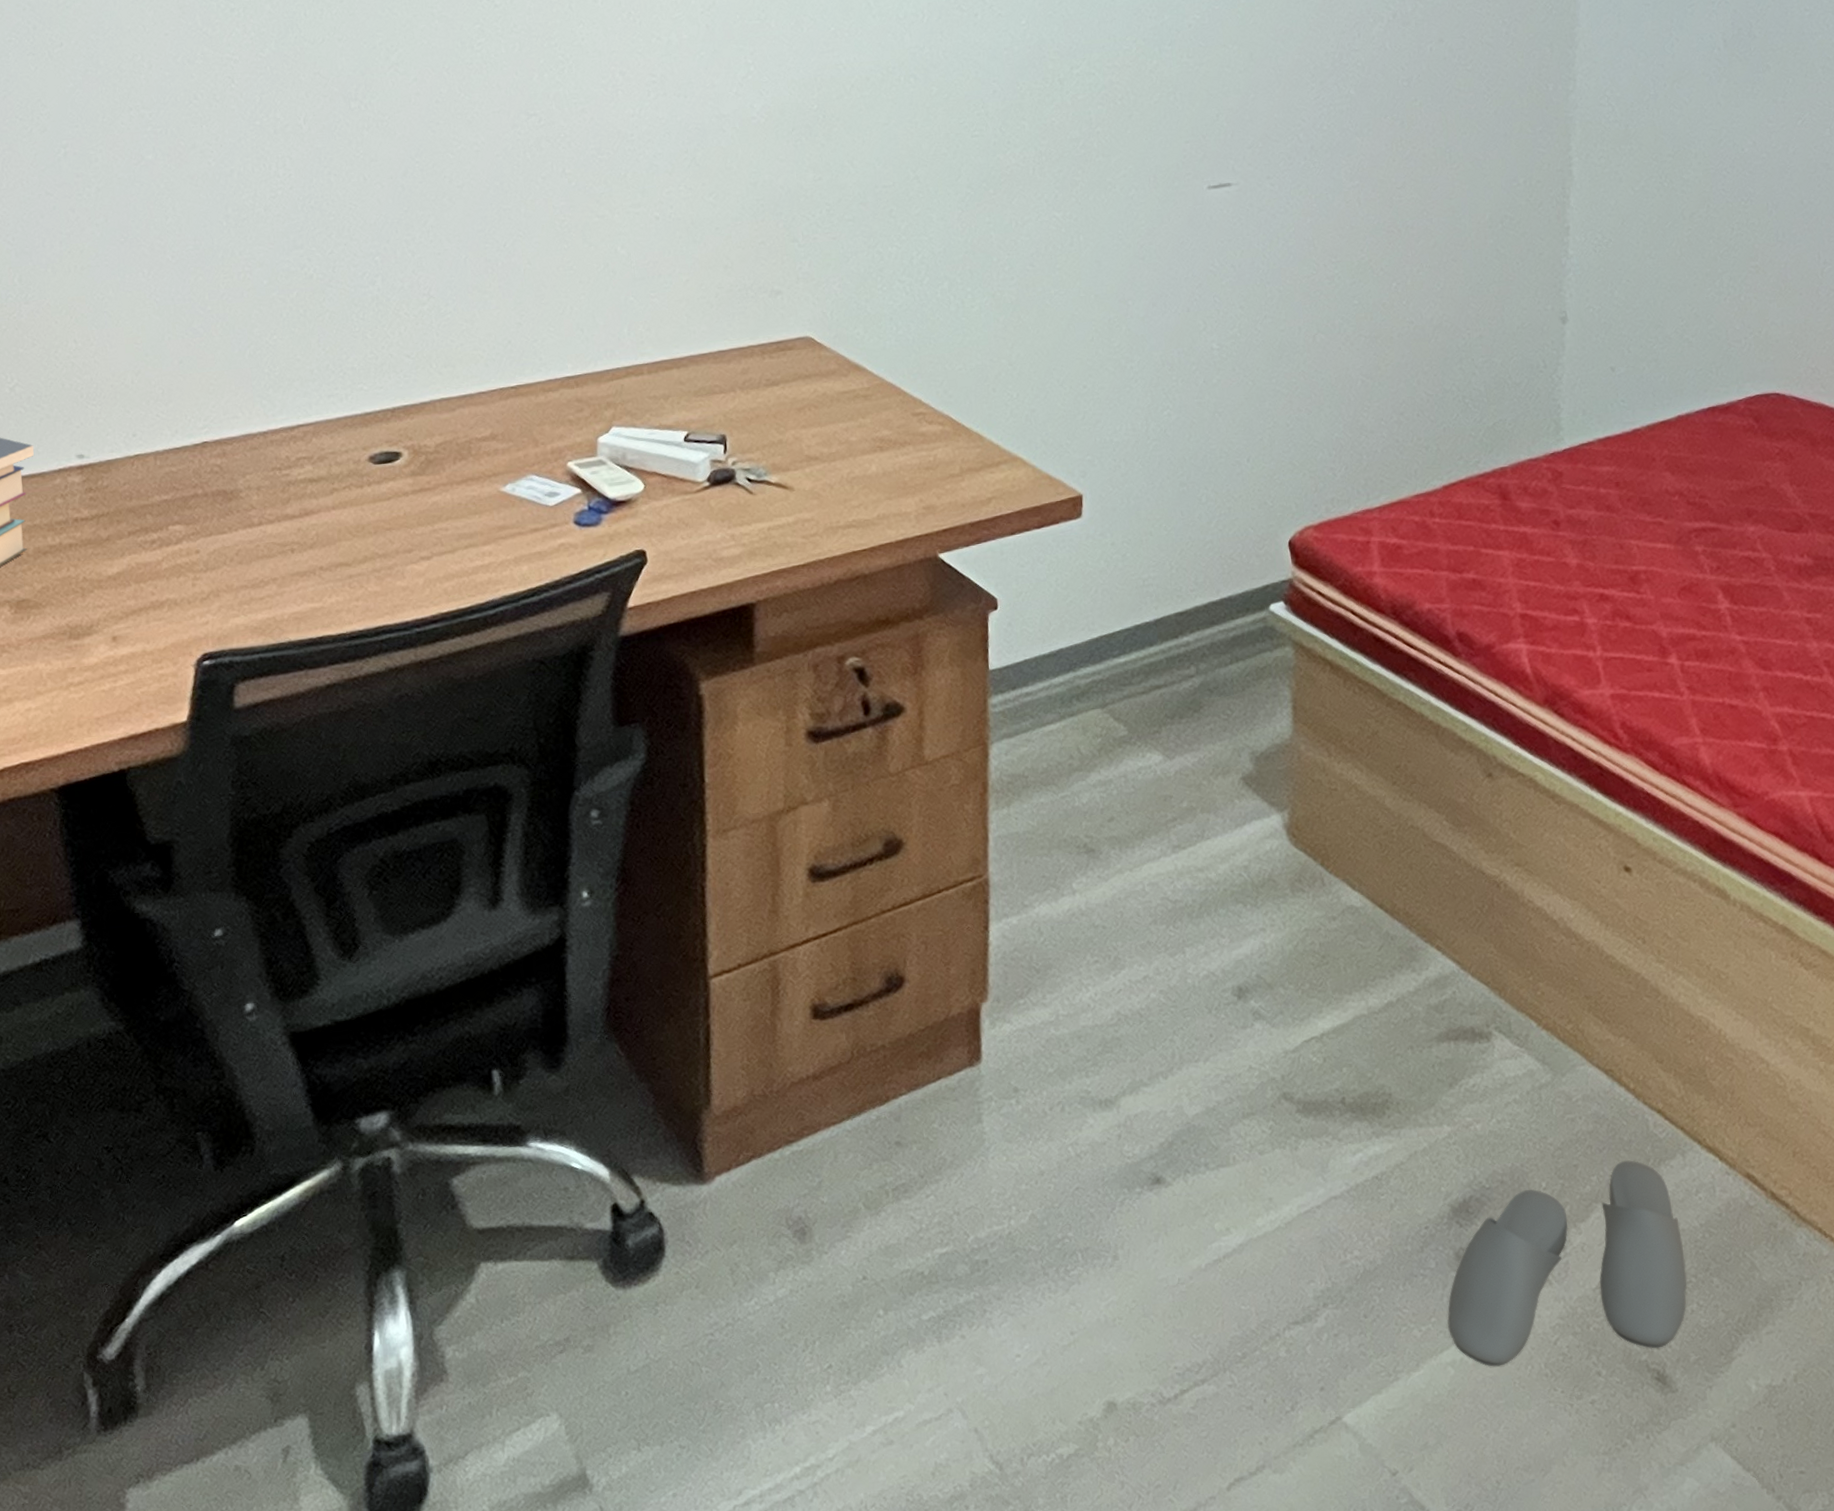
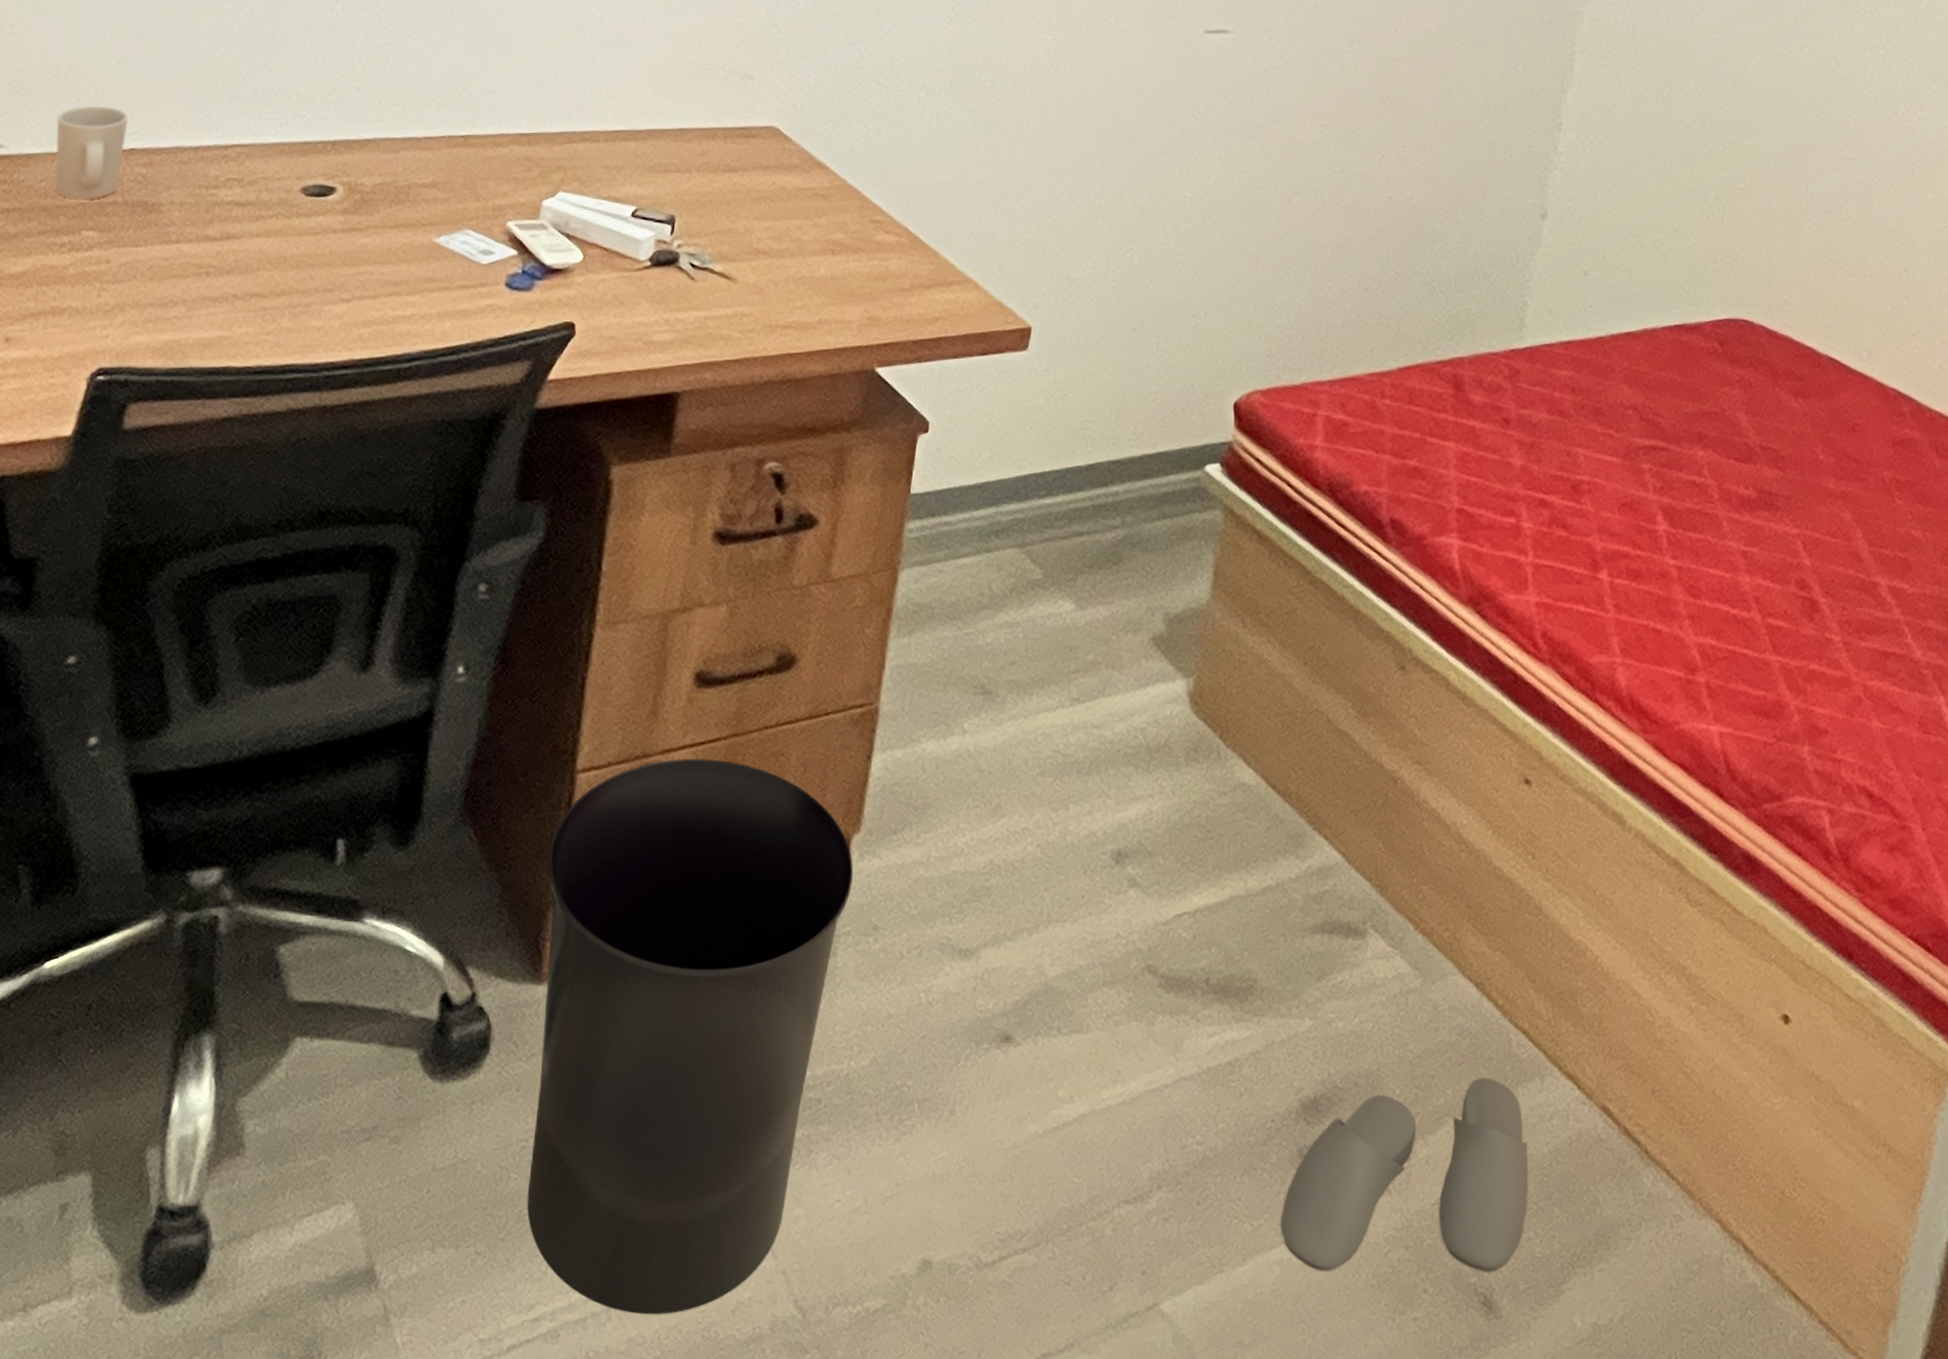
mug: none [130,405,198,497] -> present [55,106,128,200]
waste bin: none [694,948,988,1487] -> present [527,758,854,1314]

